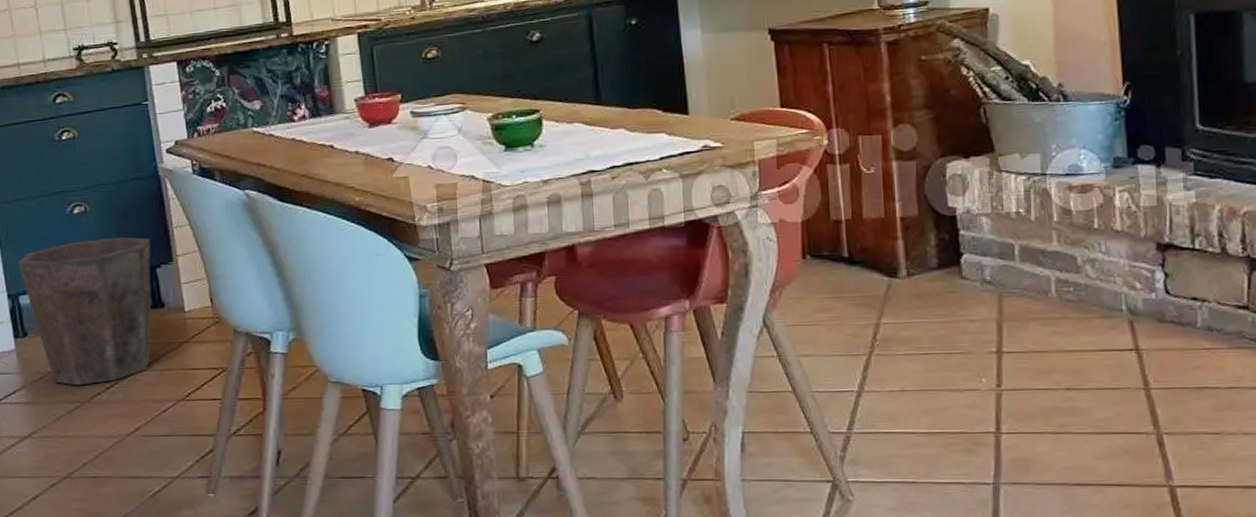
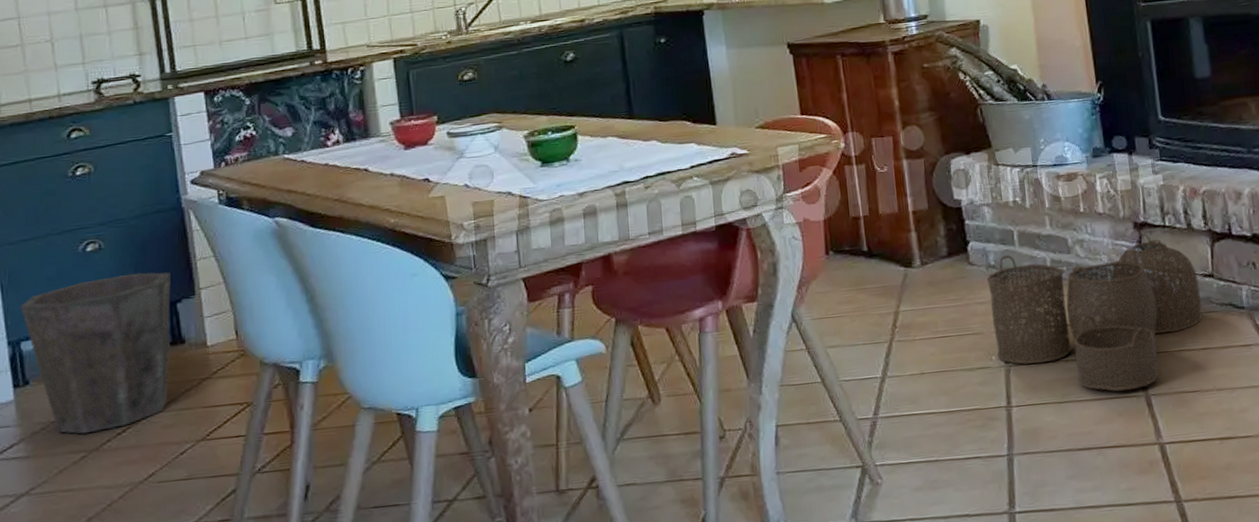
woven basket: none [980,256,1232,427] -> present [986,234,1203,392]

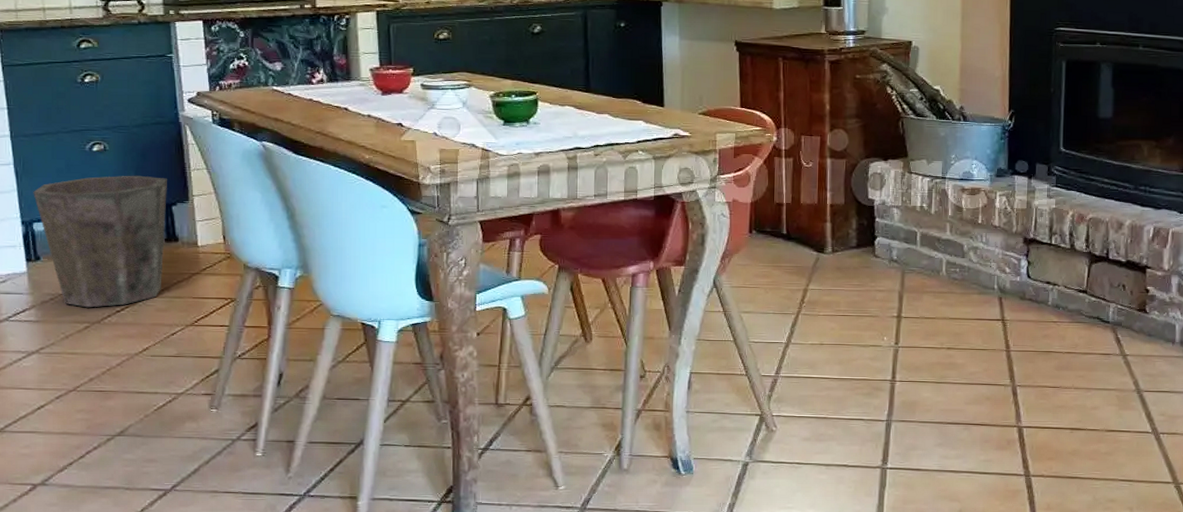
woven basket: present [986,234,1203,392] -> none [888,249,1073,380]

